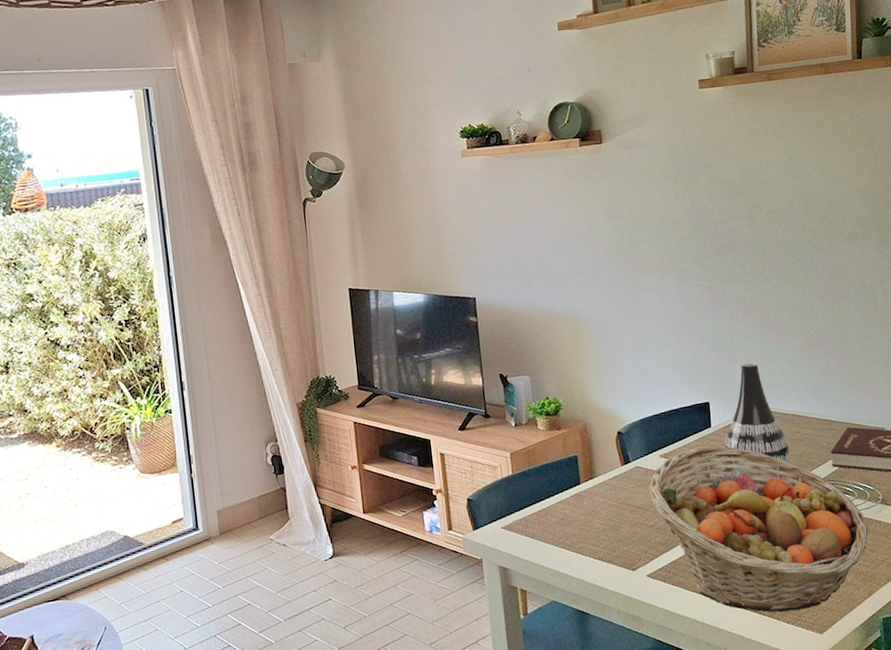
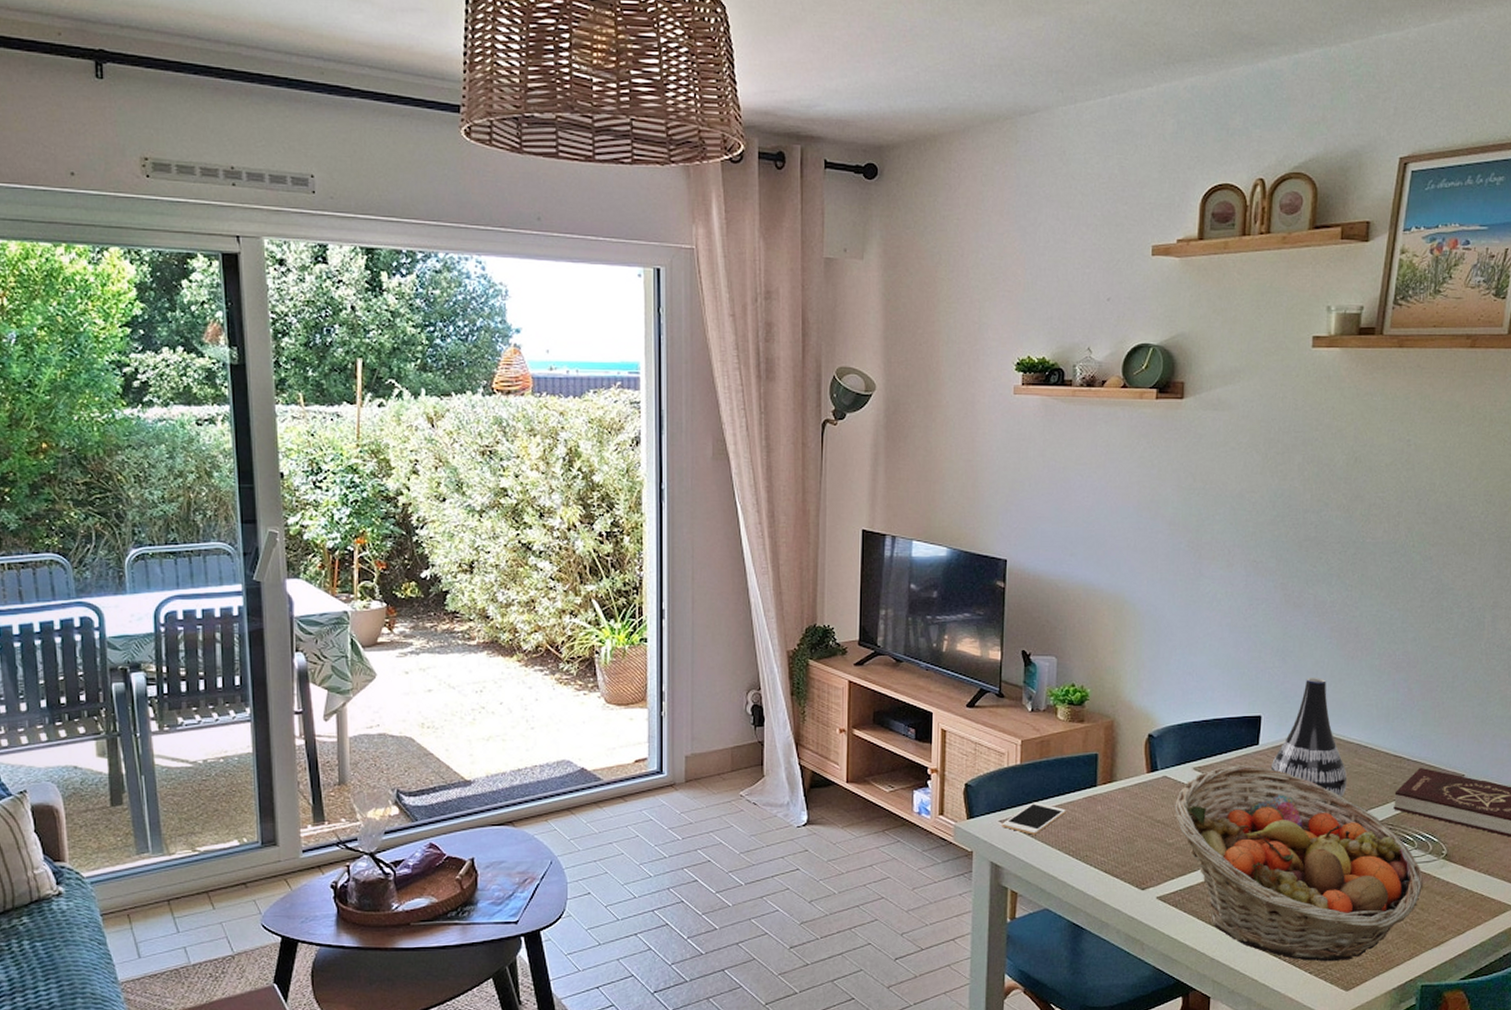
cell phone: none [504,506,558,536] -> present [1002,802,1066,835]

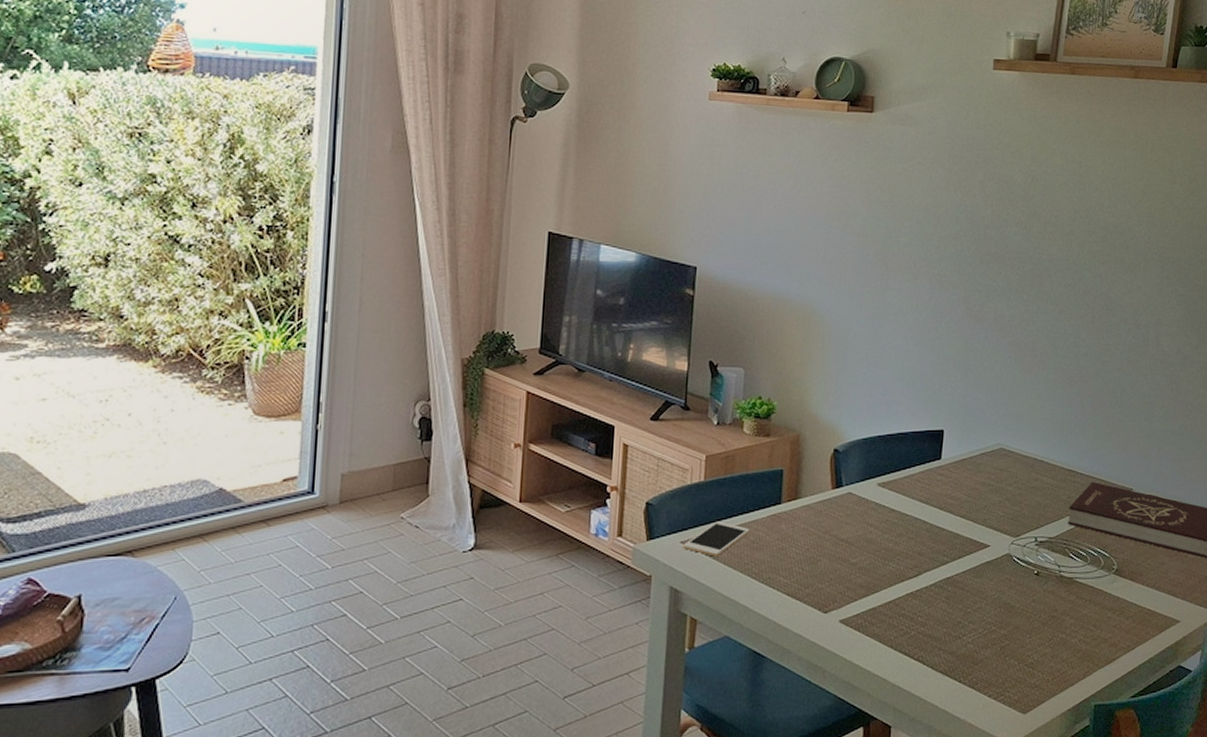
fruit basket: present [1174,765,1424,962] -> none [858,480,1096,684]
vase: present [1270,678,1348,797] -> none [952,392,1025,513]

